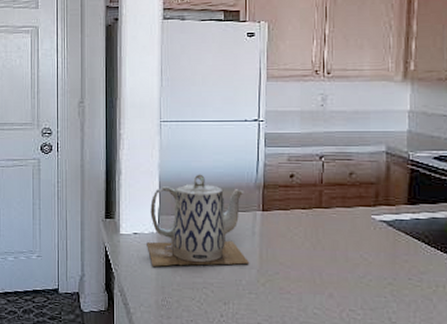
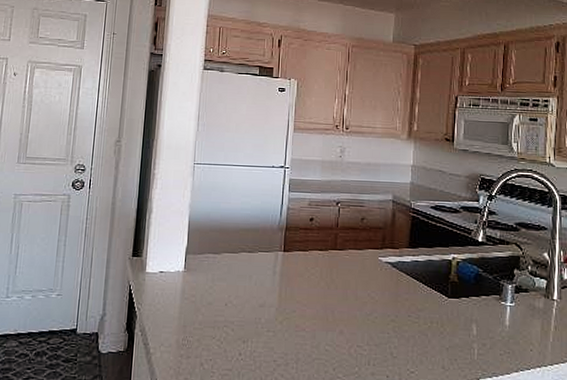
teapot: present [147,174,250,267] -> none [172,215,270,305]

